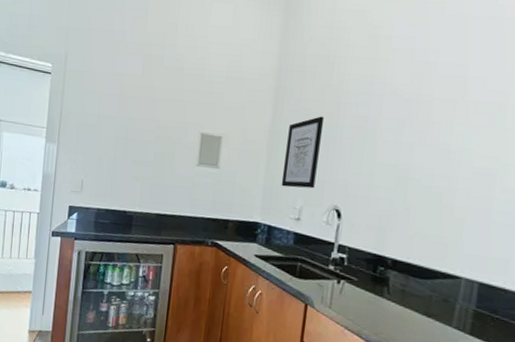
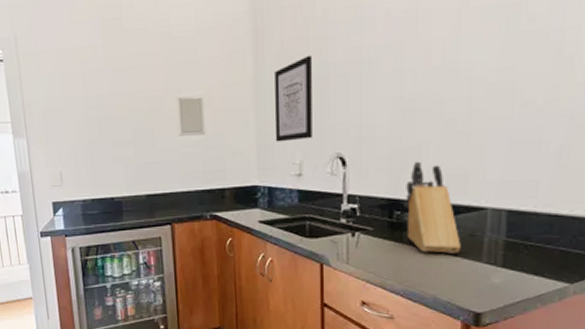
knife block: none [387,224,435,315] -> present [406,161,461,254]

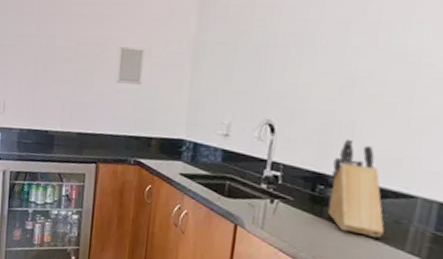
wall art: present [274,55,313,142] -> none [207,22,256,102]

